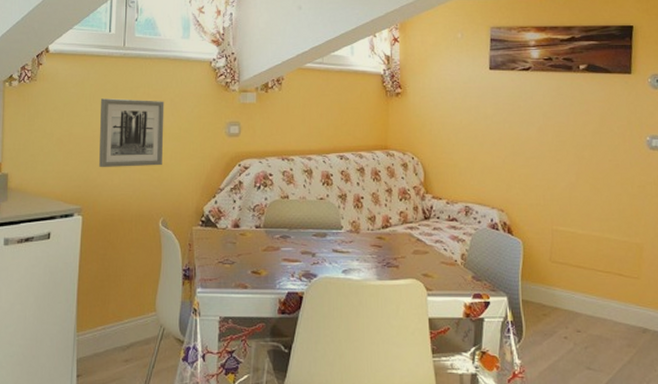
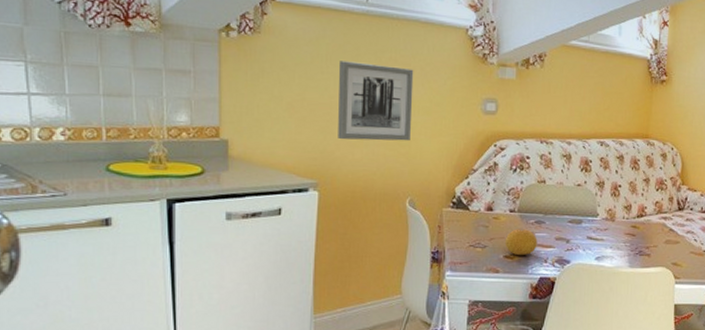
fruit: none [252,244,284,270] -> present [504,229,538,255]

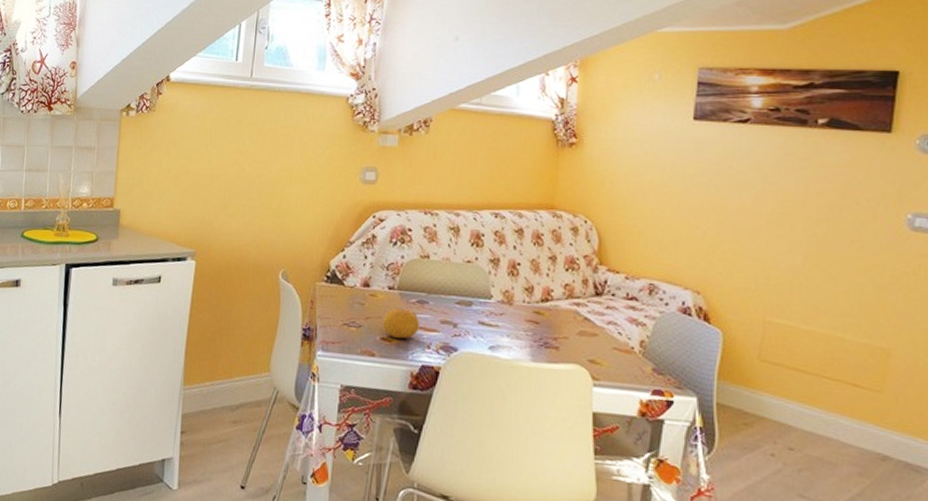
wall art: present [338,61,414,141] -> none [217,134,293,212]

